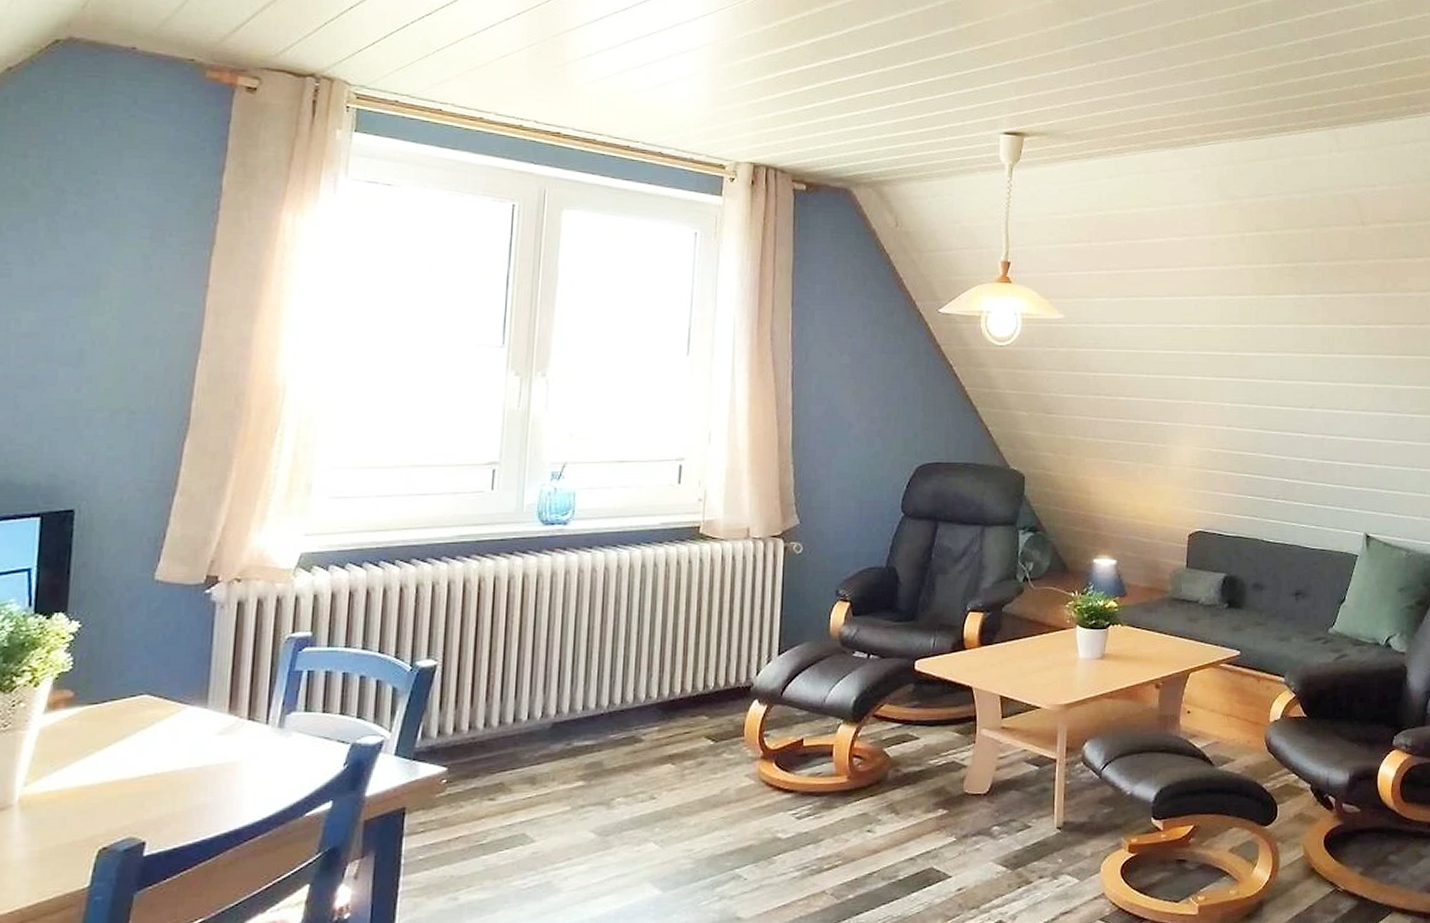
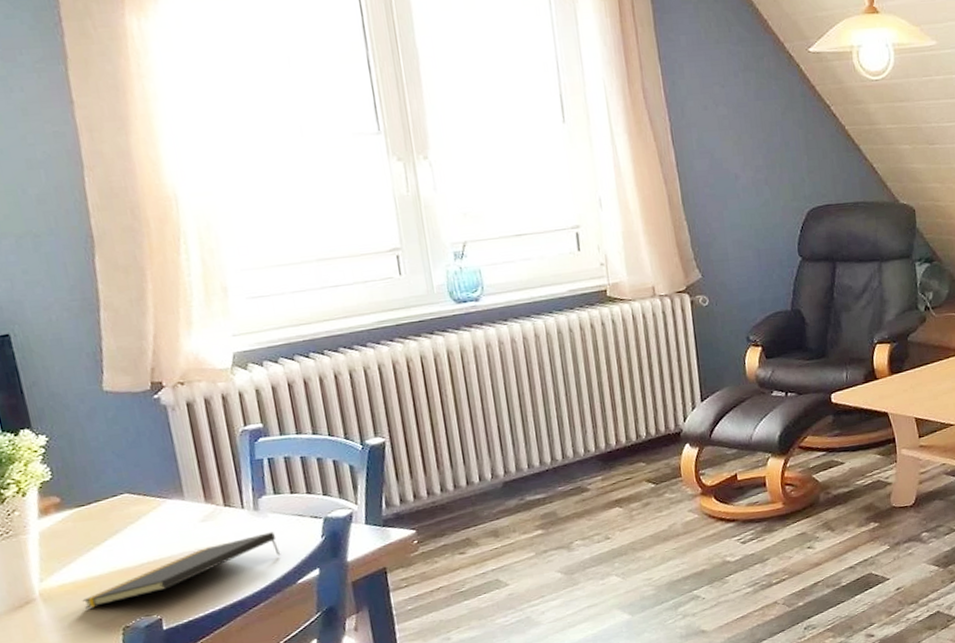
notepad: none [63,754,295,823] -> present [82,532,281,609]

